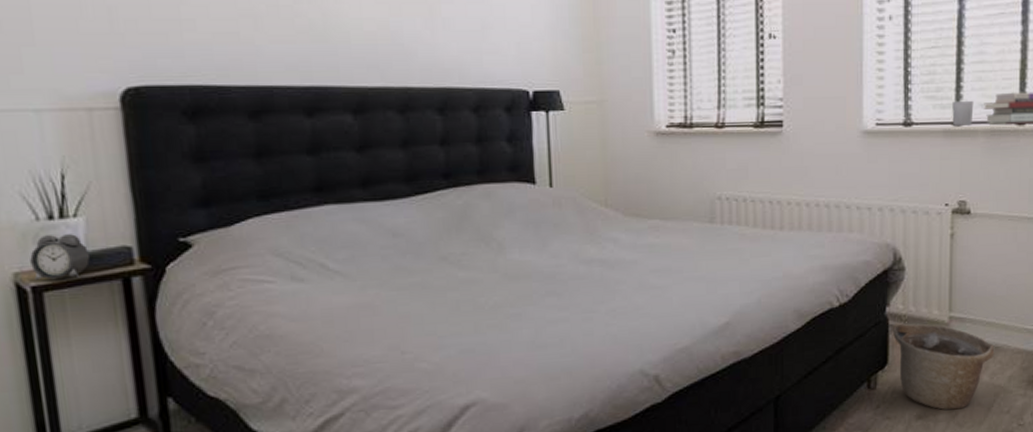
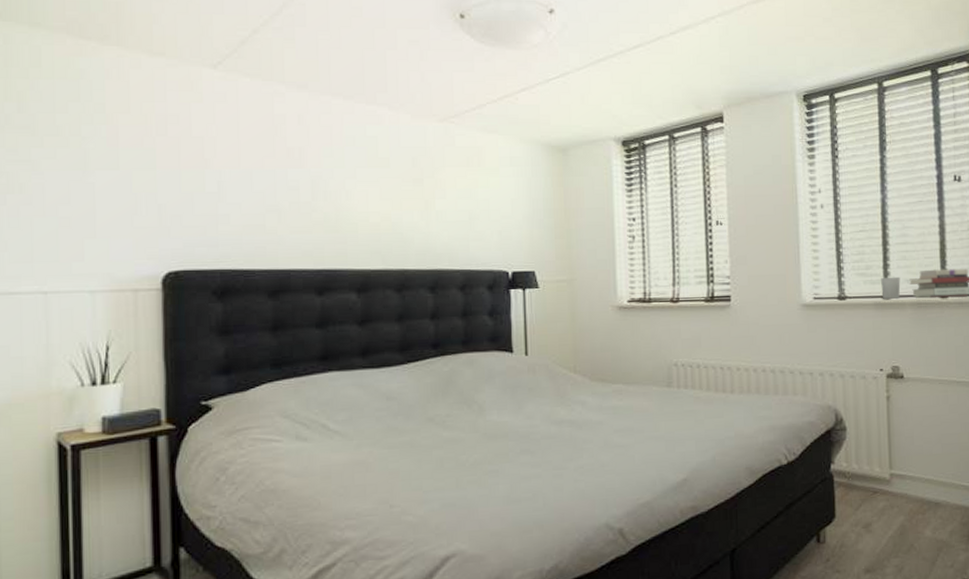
alarm clock: present [29,234,91,282] -> none [71,398,125,441]
basket: present [893,324,995,410] -> none [838,480,935,564]

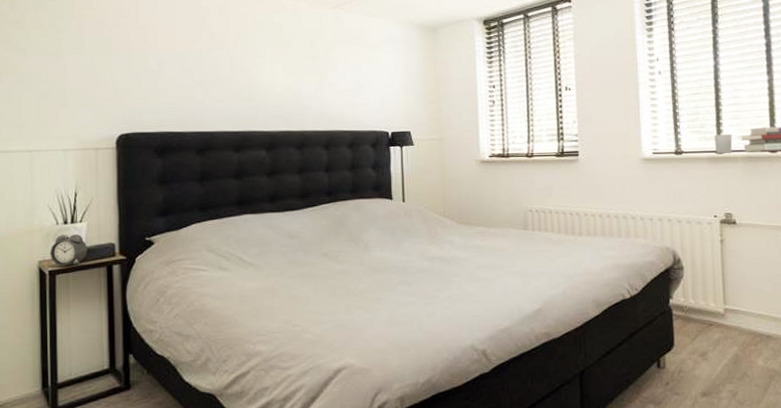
alarm clock: none [71,398,125,441] -> present [49,234,88,267]

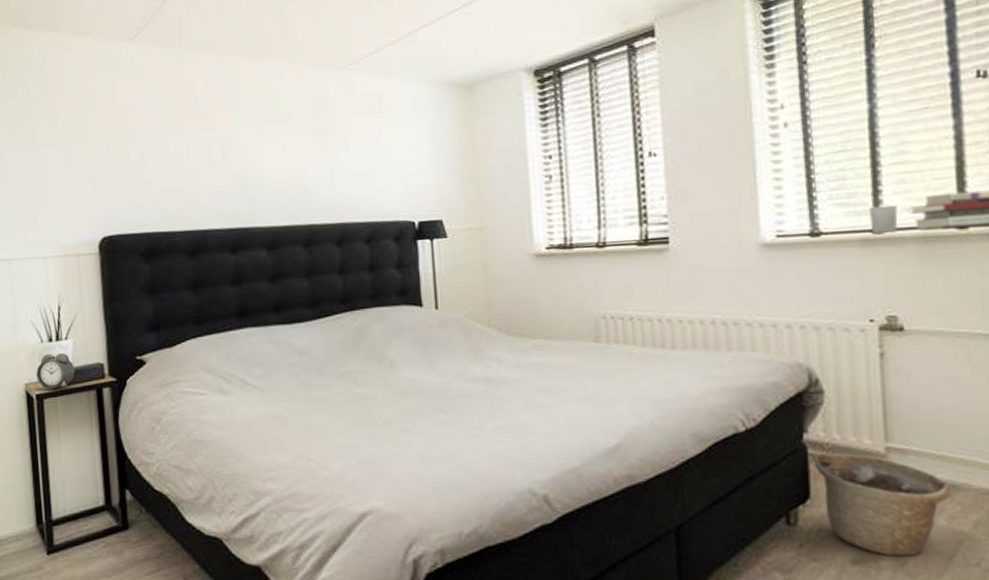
basket: none [677,313,767,389] -> present [814,453,952,557]

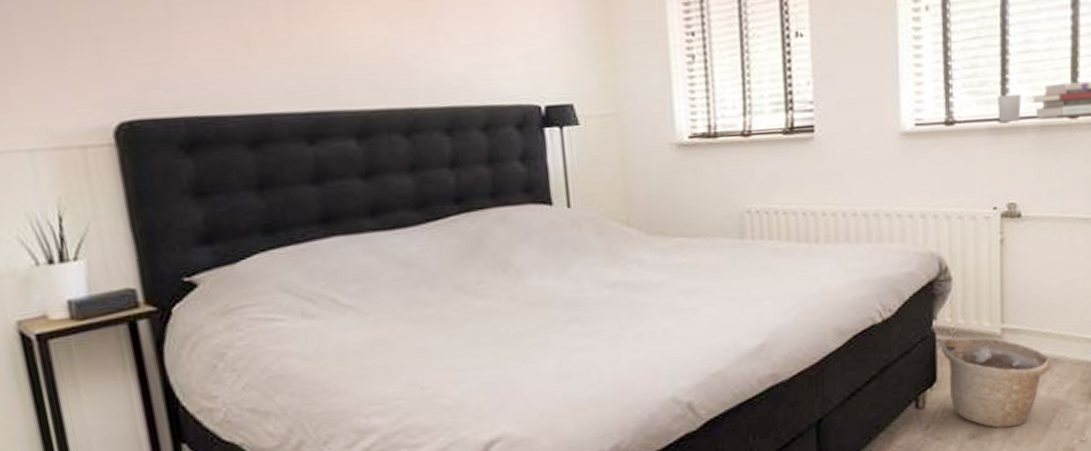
alarm clock: present [35,353,76,391] -> none [31,278,94,329]

